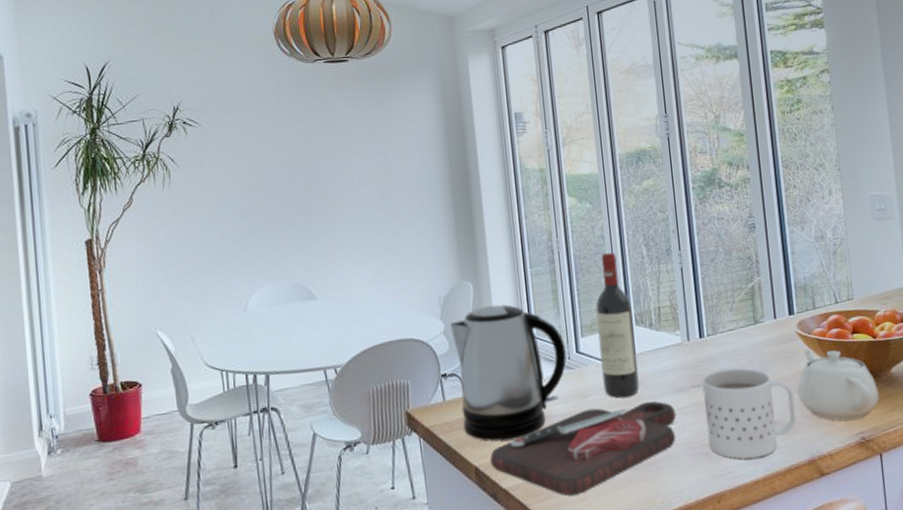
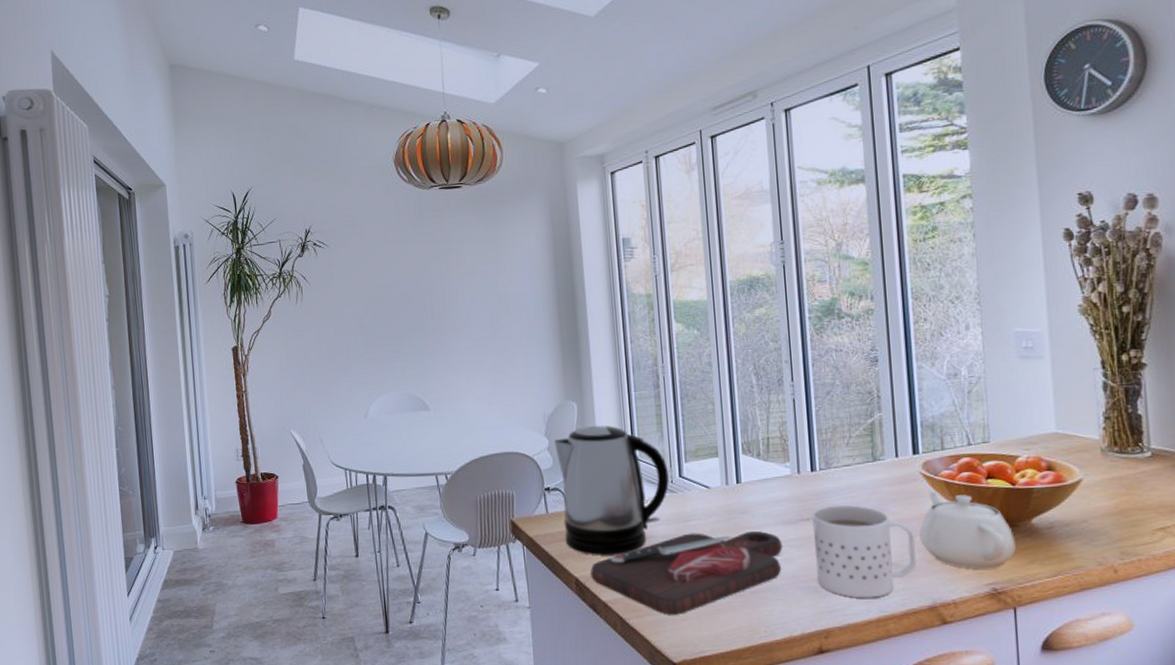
wine bottle: present [595,253,640,398] -> none [700,380,744,524]

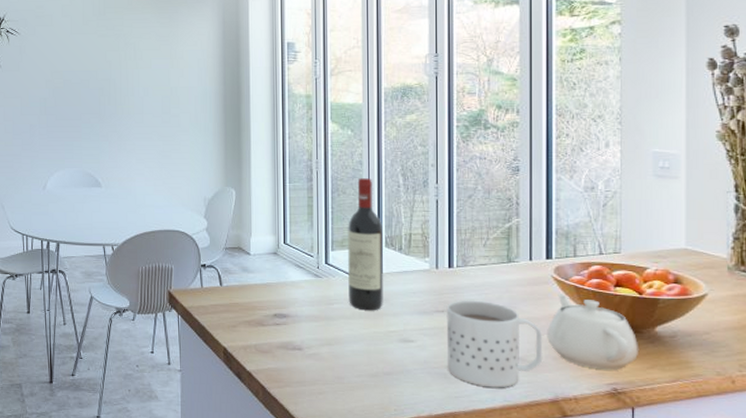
kettle: present [555,425,669,555] -> none [213,211,315,329]
cutting board: present [590,530,783,615] -> none [238,315,417,388]
wine bottle: none [700,380,744,524] -> present [347,178,383,310]

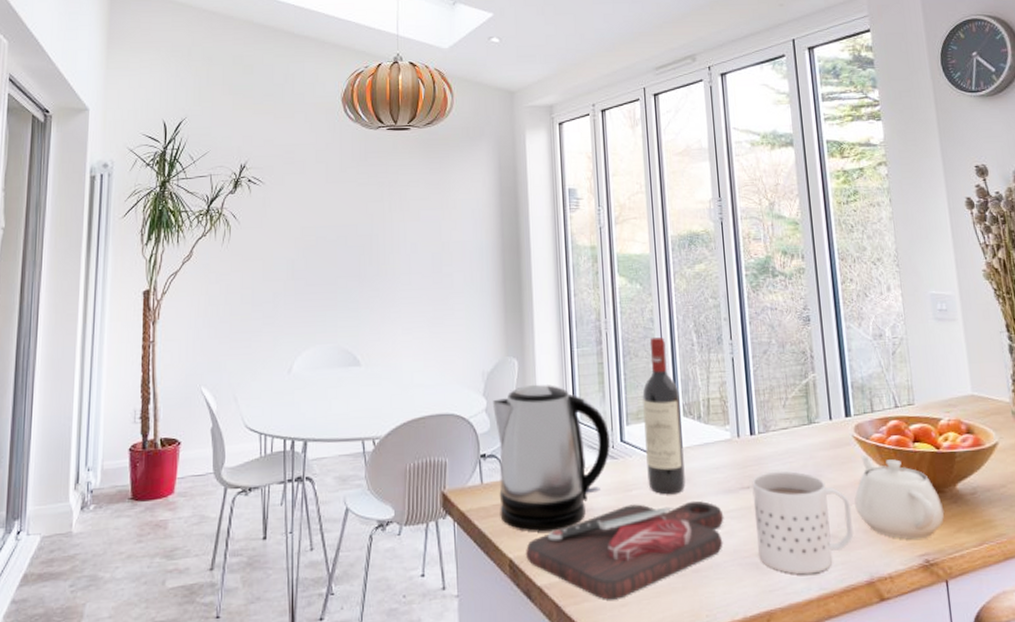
kettle: none [213,211,315,329] -> present [493,384,610,531]
cutting board: none [238,315,417,388] -> present [526,500,724,600]

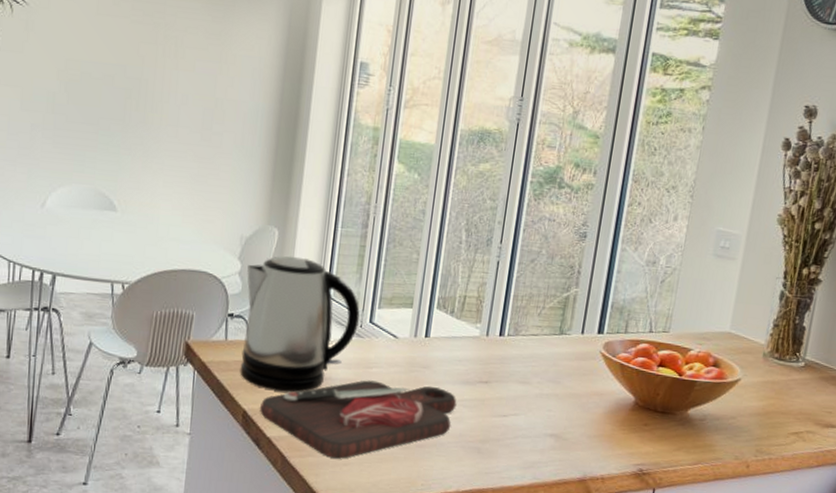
wine bottle: present [642,337,686,494] -> none [389,229,437,377]
mug: present [751,470,854,575] -> none [482,371,582,465]
teapot: present [854,455,945,539] -> none [585,371,671,451]

